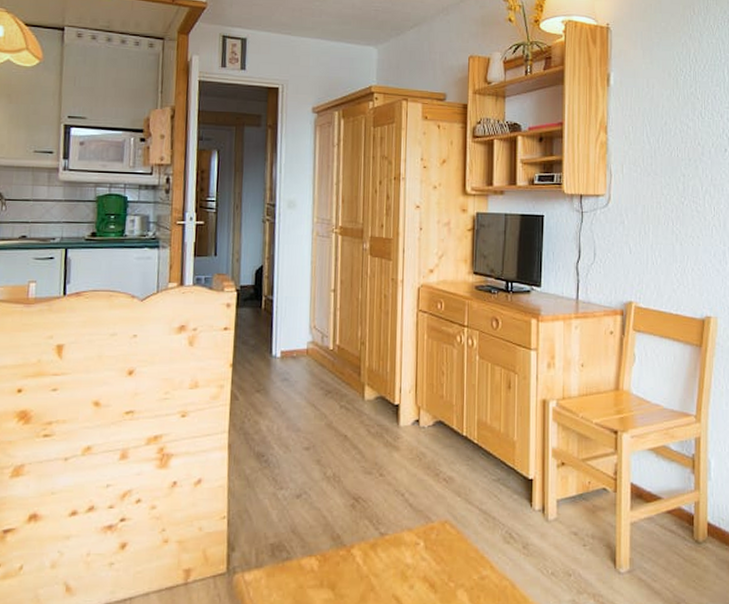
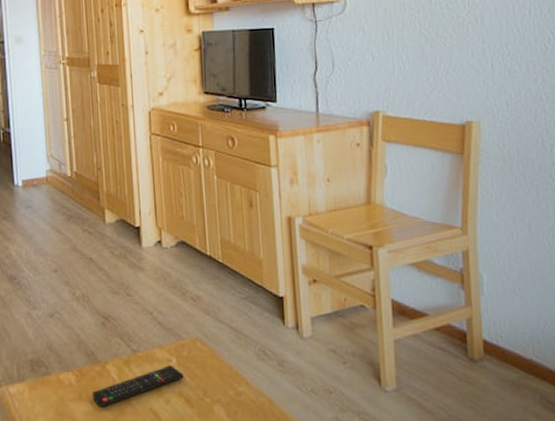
remote control: none [334,549,430,593] -> present [92,365,184,406]

